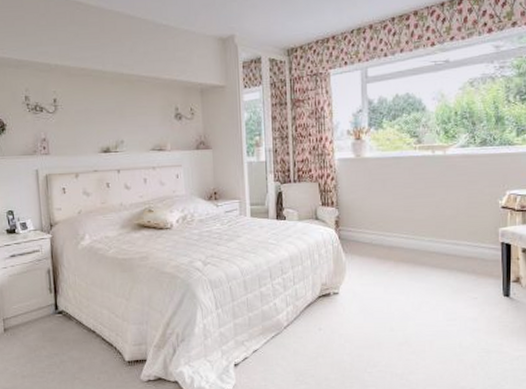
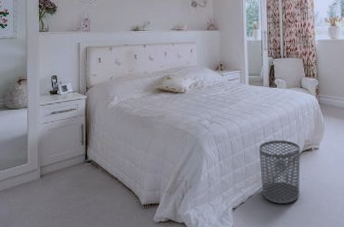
waste bin: none [264,283,316,359] -> present [258,140,300,204]

